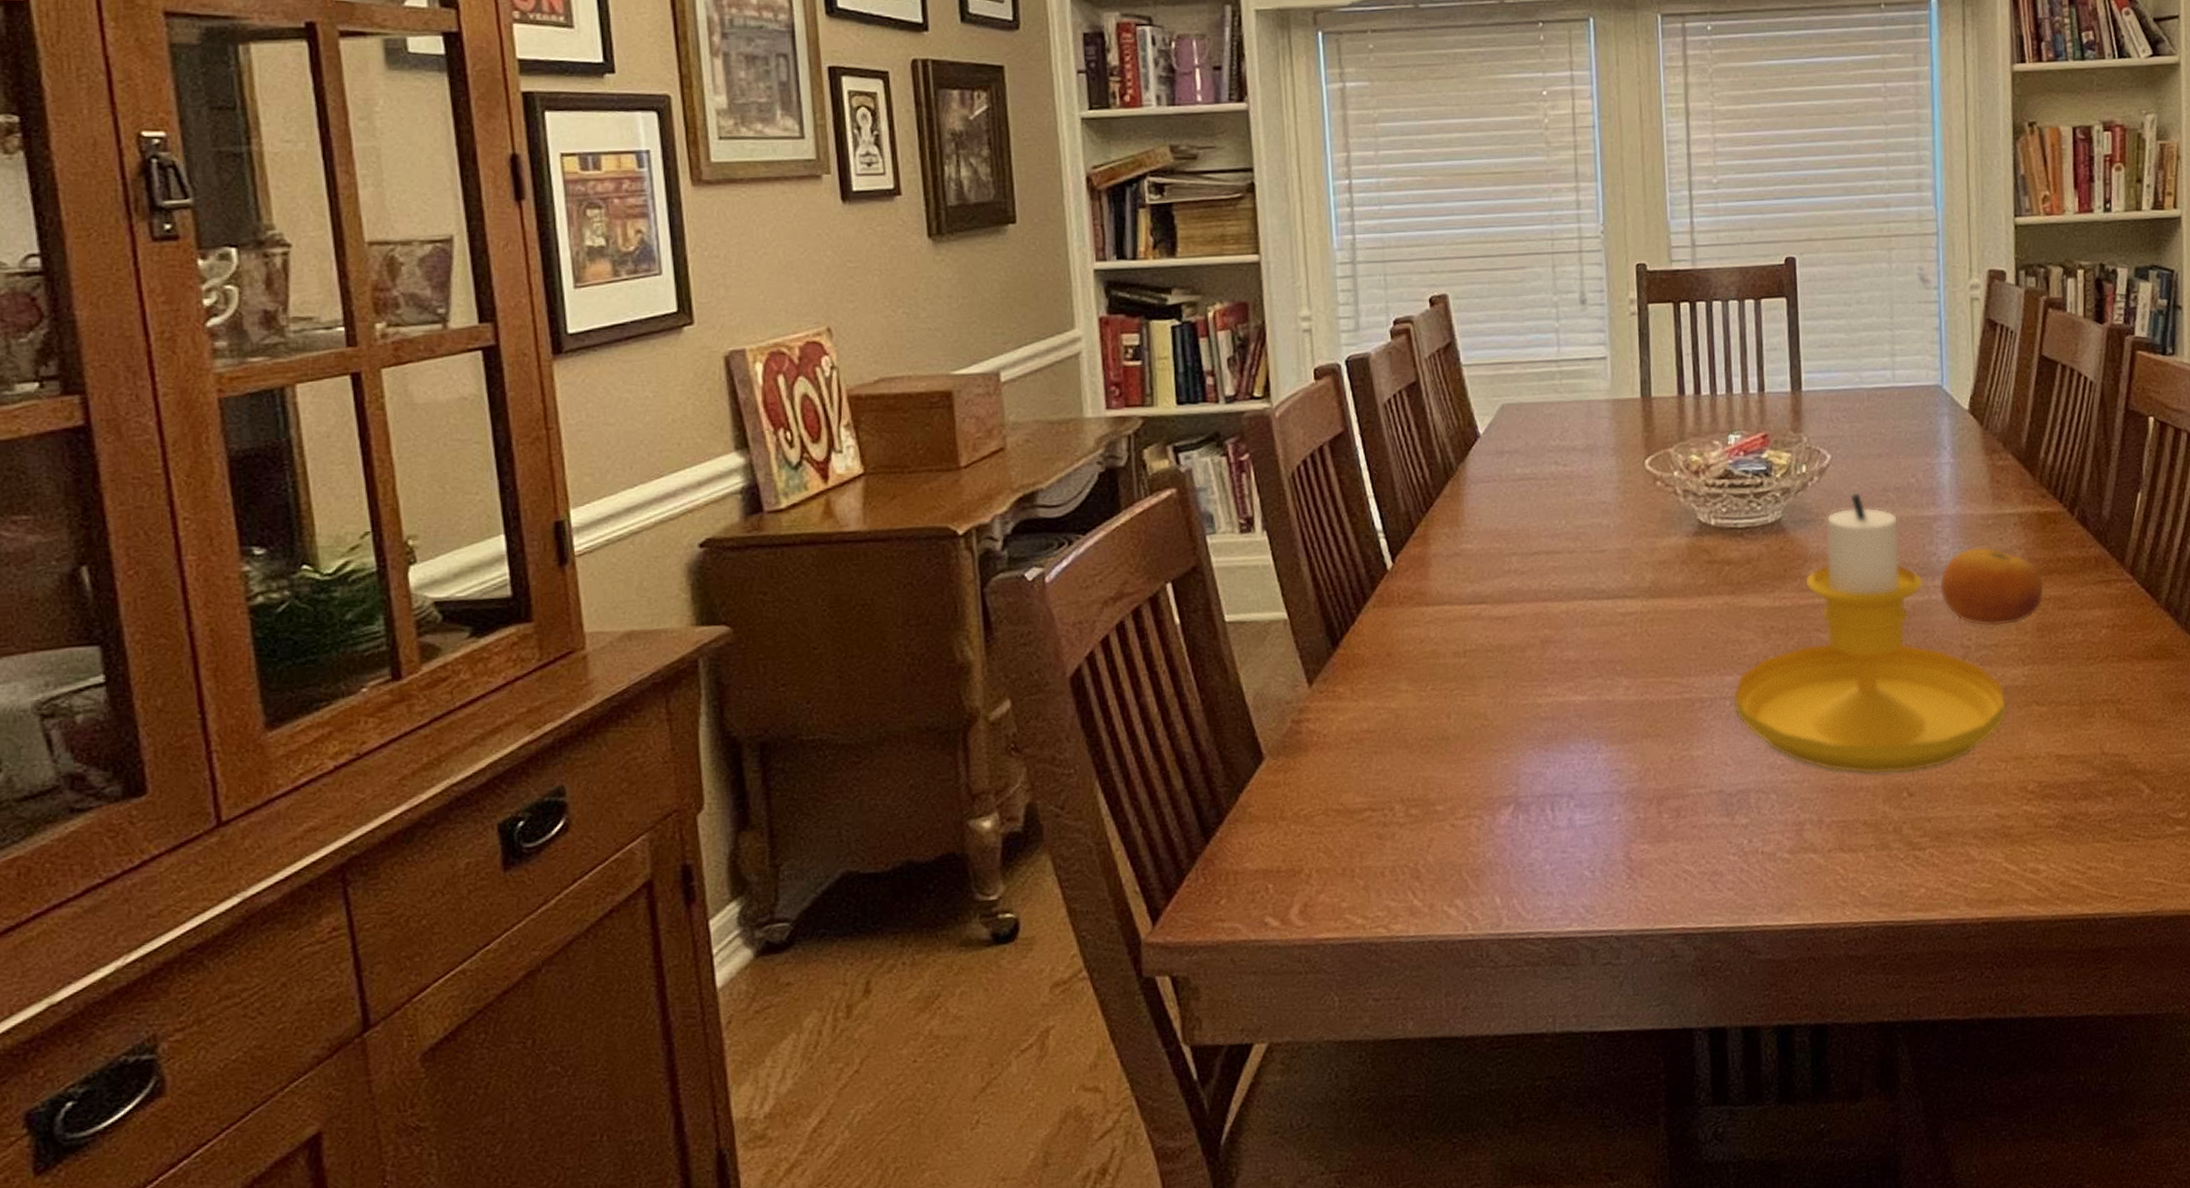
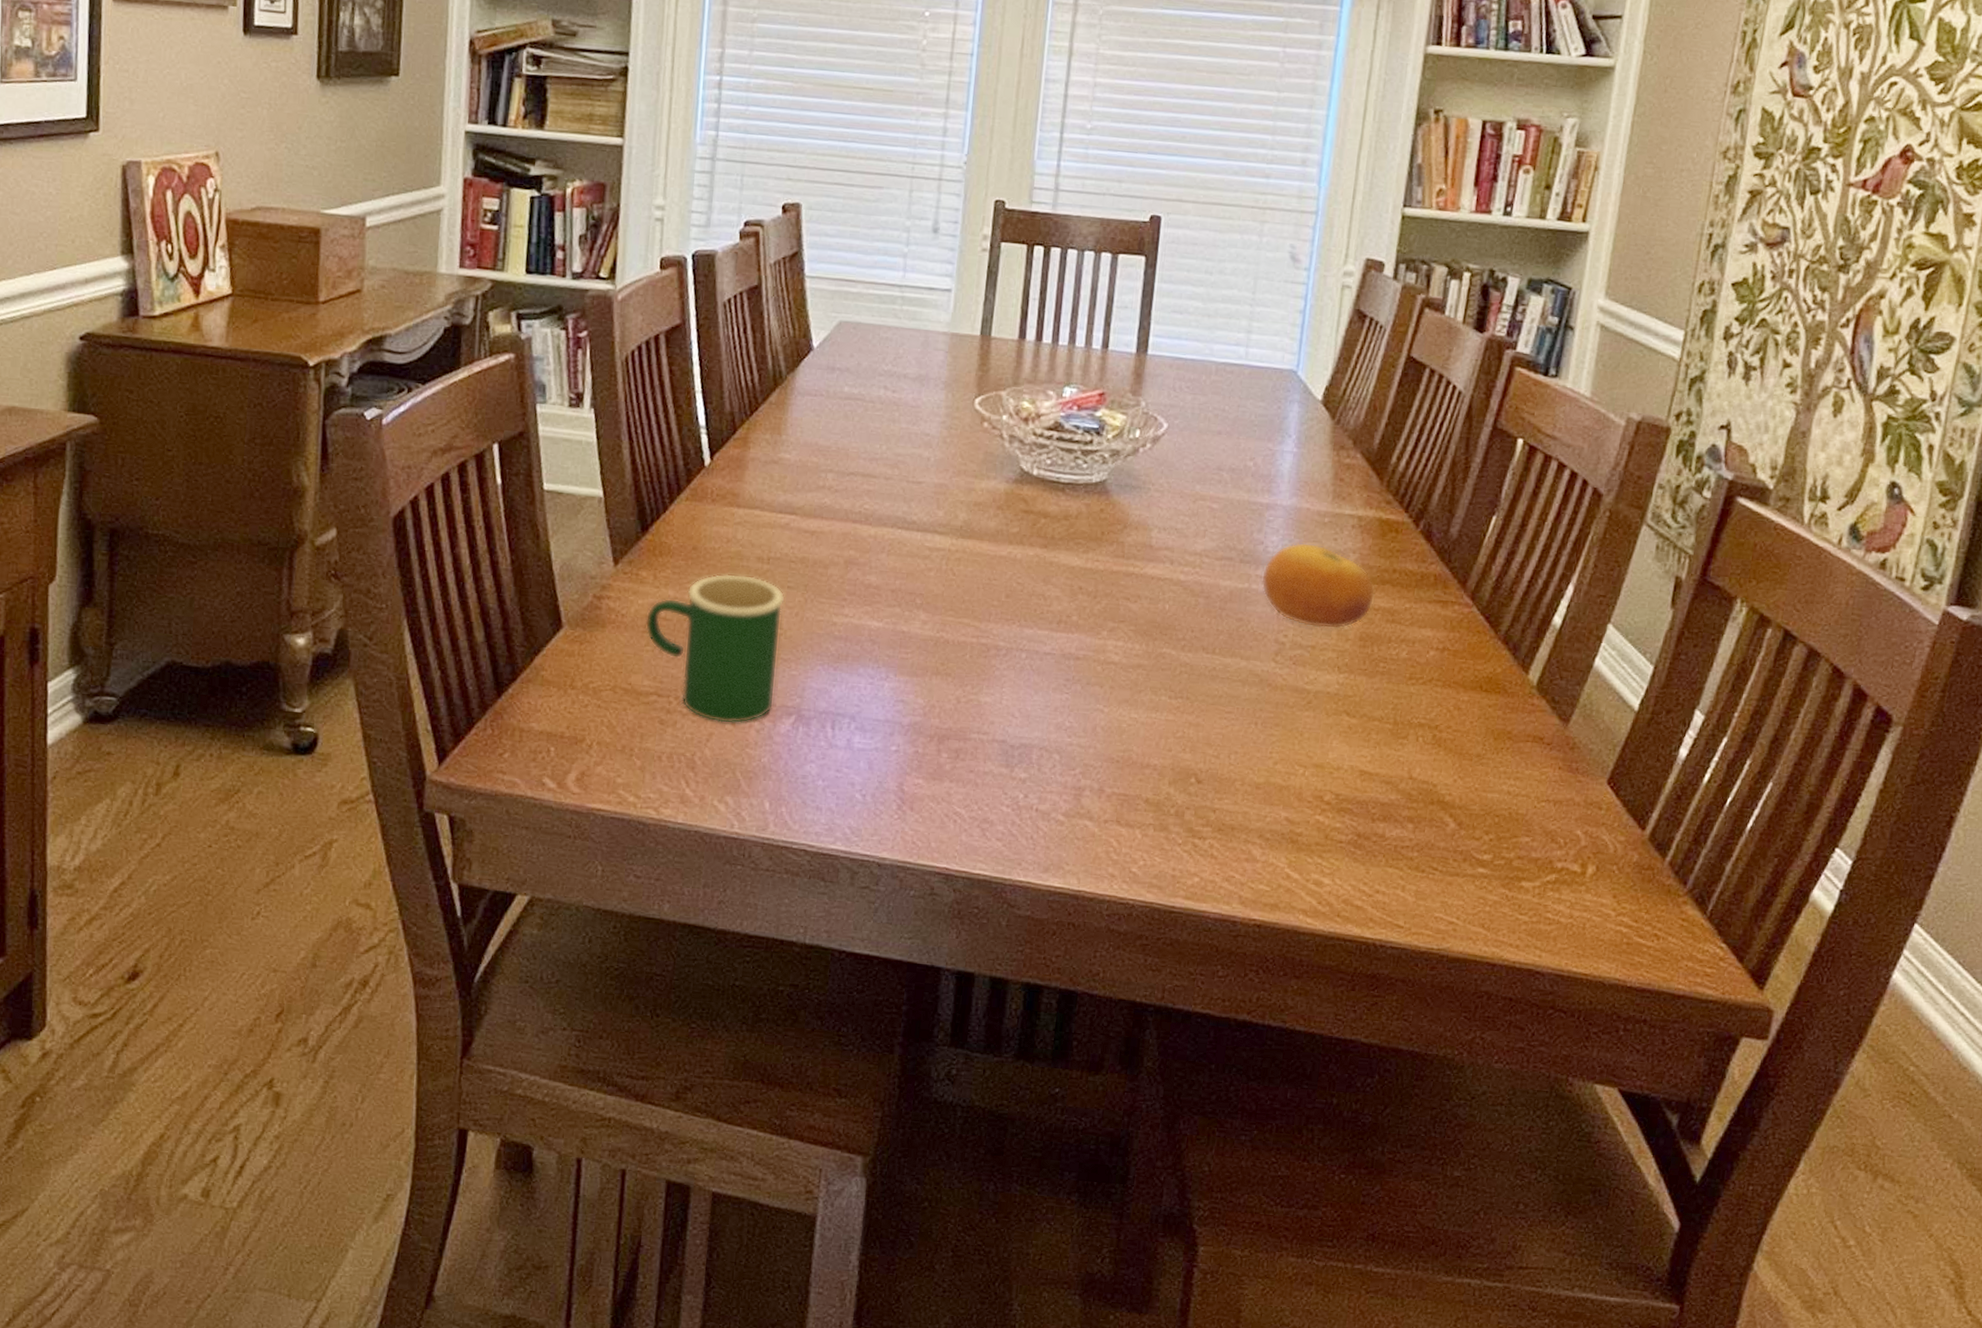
mug: none [1348,671,1491,827] -> present [645,573,785,724]
candlestick: present [1732,492,2008,775] -> none [1028,466,1315,759]

